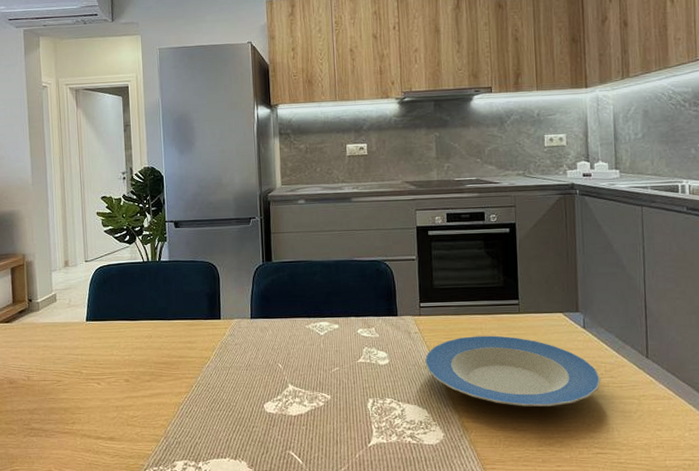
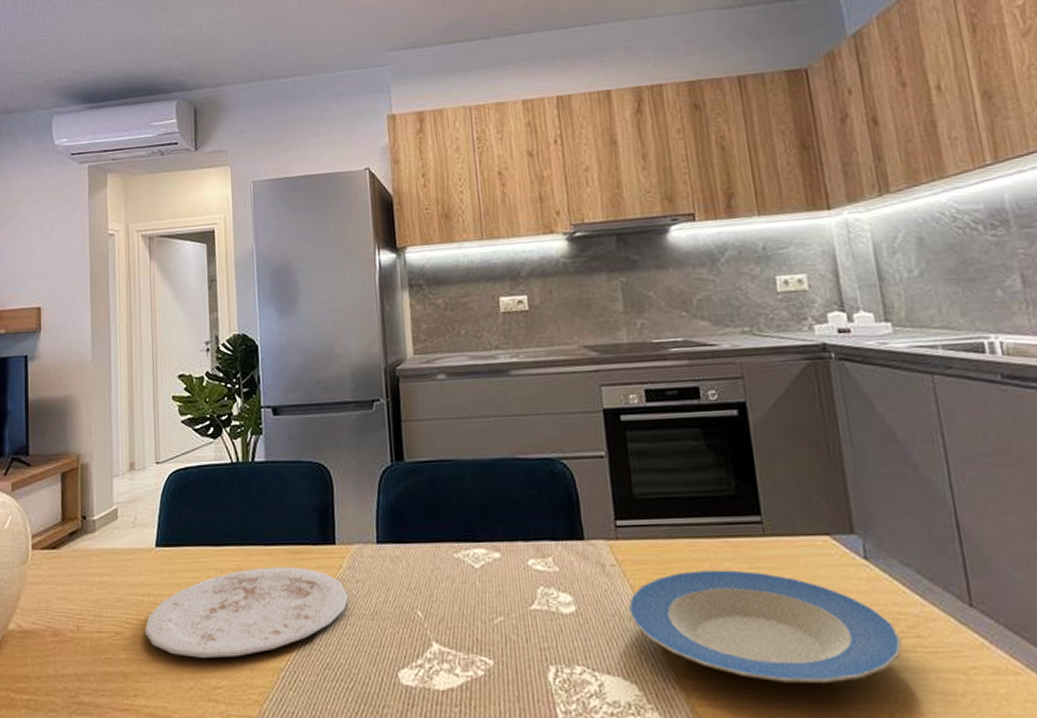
plate: none [79,334,229,397] -> present [144,567,348,658]

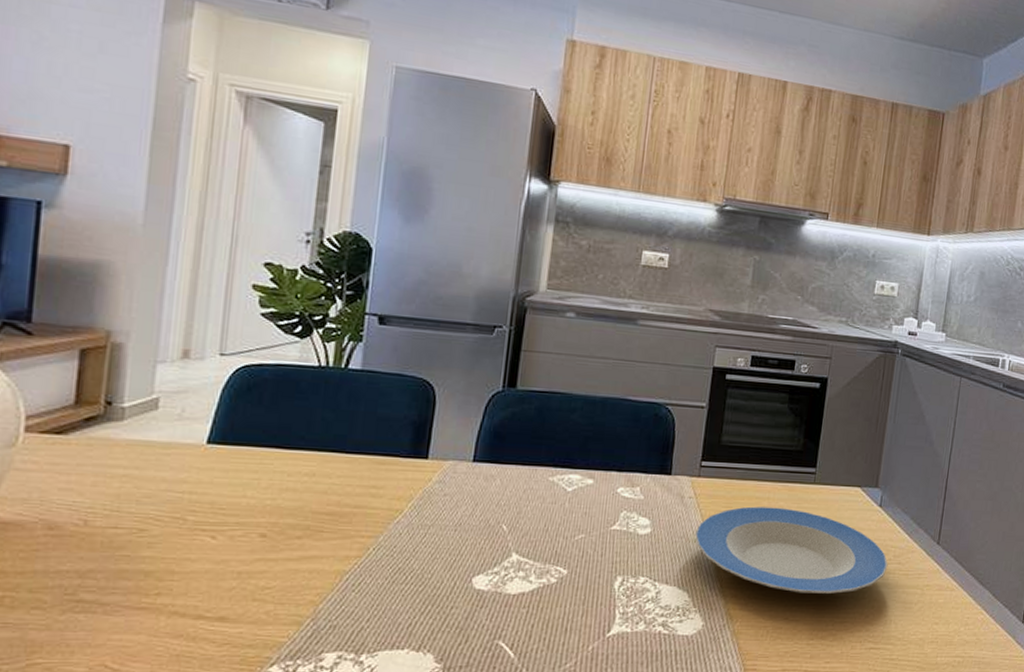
plate: present [144,567,348,658] -> none [179,474,433,560]

